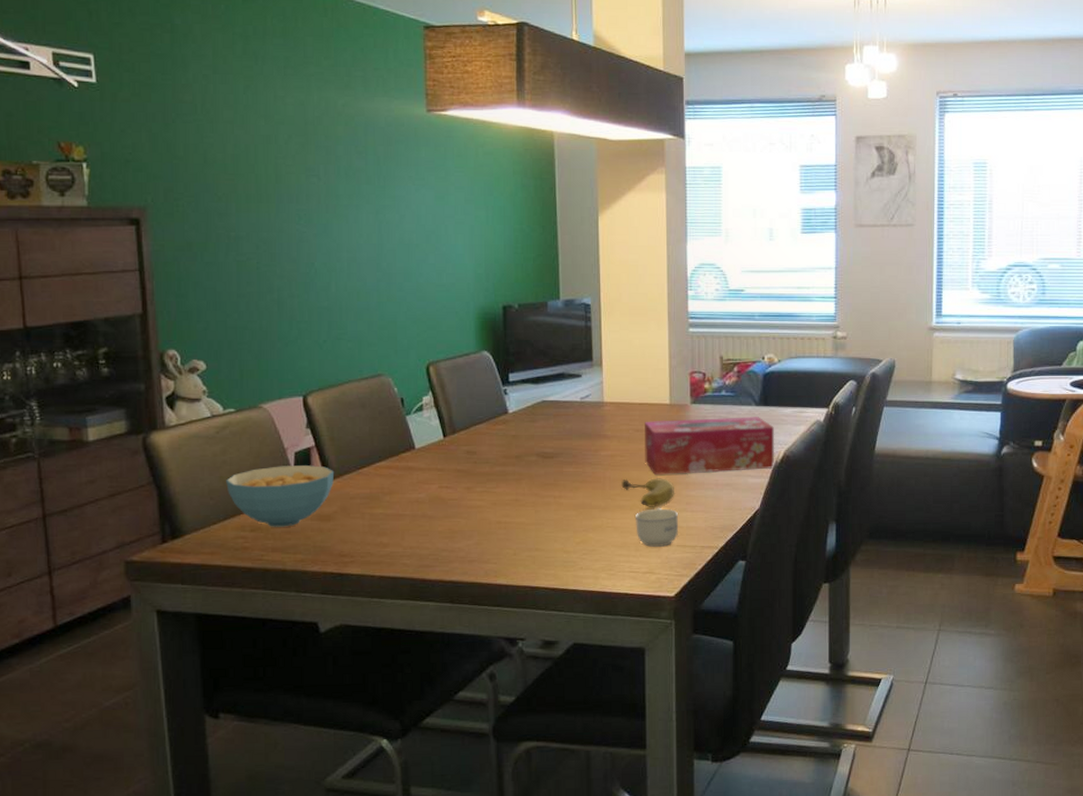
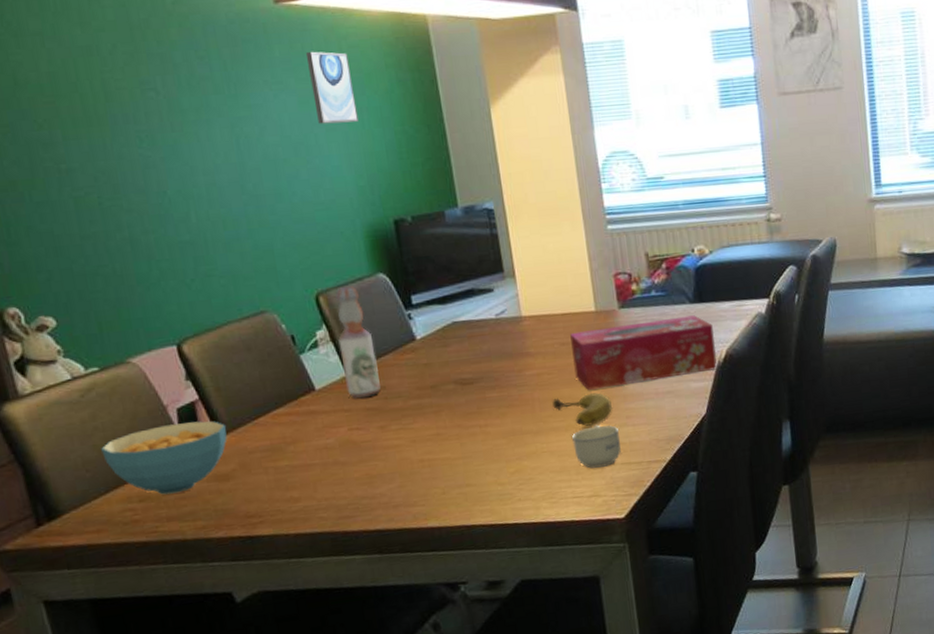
bottle: none [441,360,472,460] -> present [336,286,381,399]
wall art: none [447,155,484,218] -> present [305,51,359,125]

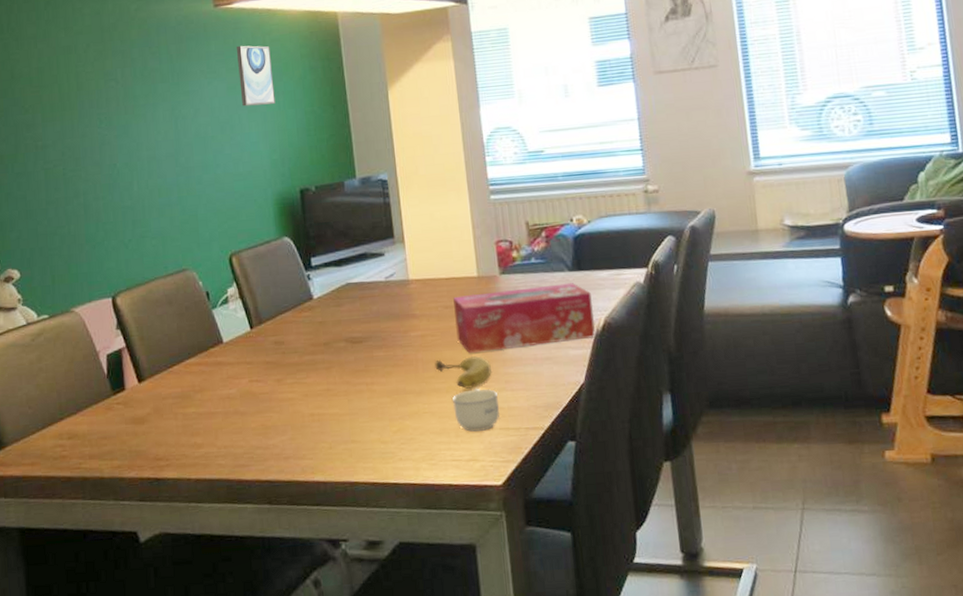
cereal bowl: present [101,421,227,495] -> none [43,367,146,434]
bottle: present [336,286,381,399] -> none [246,248,280,353]

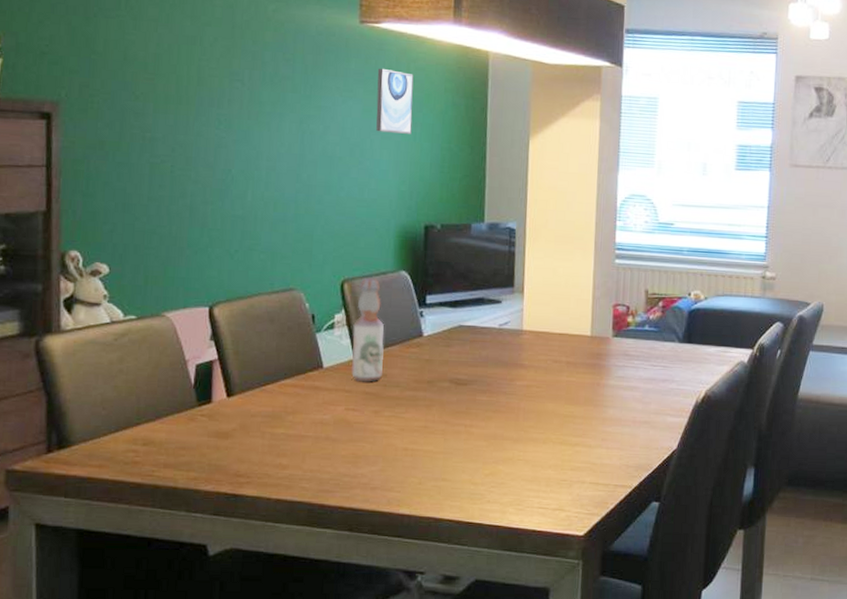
bottle: none [246,248,280,353] -> present [351,278,384,382]
fruit: present [434,356,493,390] -> none [536,411,591,443]
cup: present [452,388,500,432] -> none [547,442,592,483]
tissue box: present [453,283,596,353] -> none [561,352,697,409]

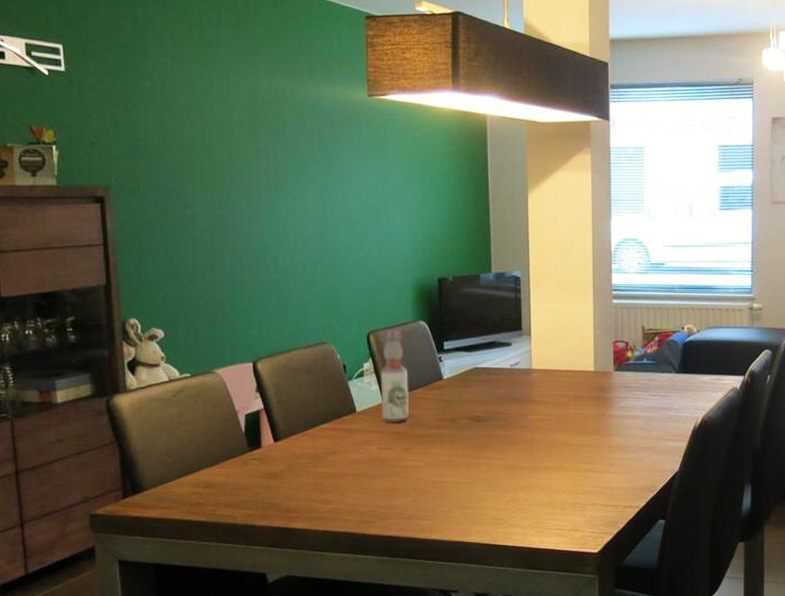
wall art: present [376,68,414,134] -> none [386,136,421,196]

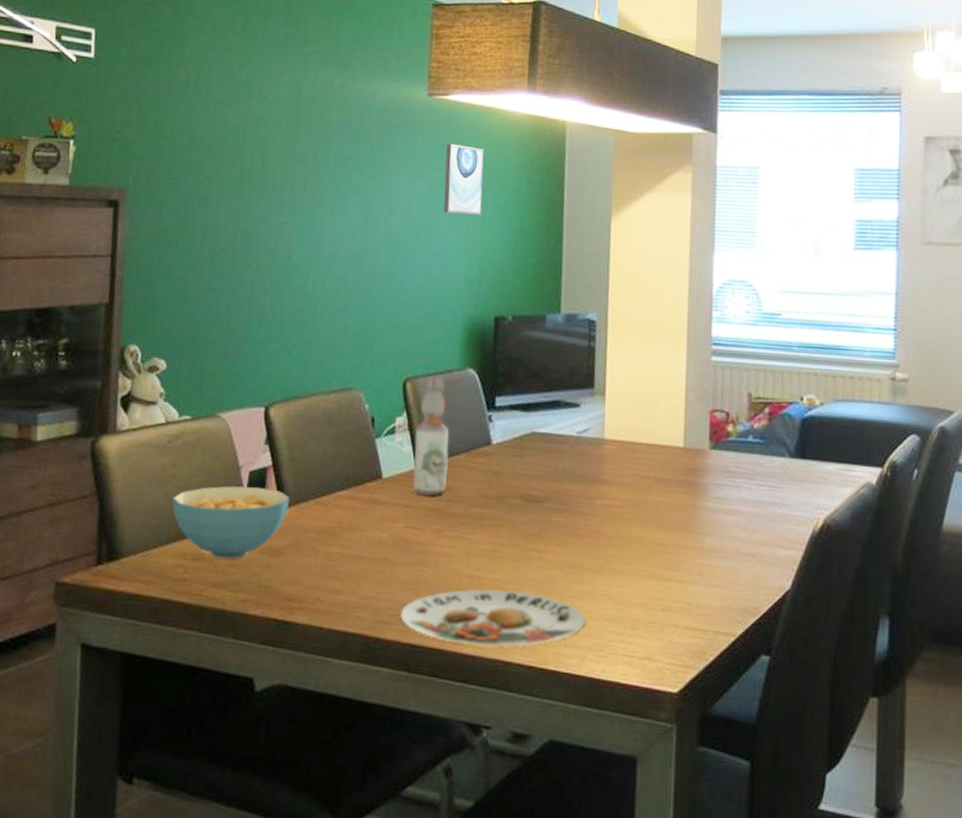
cereal bowl: none [182,427,282,484] -> present [172,486,291,559]
plate: none [380,489,525,532] -> present [400,588,585,647]
wall art: none [386,136,421,196] -> present [443,143,484,215]

